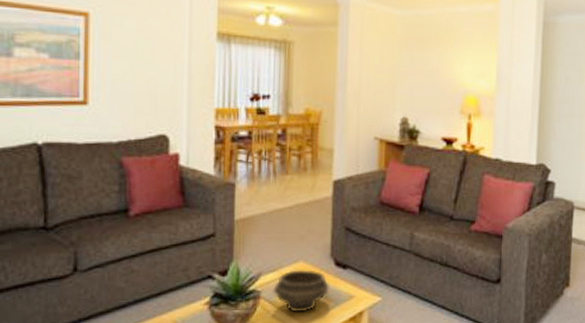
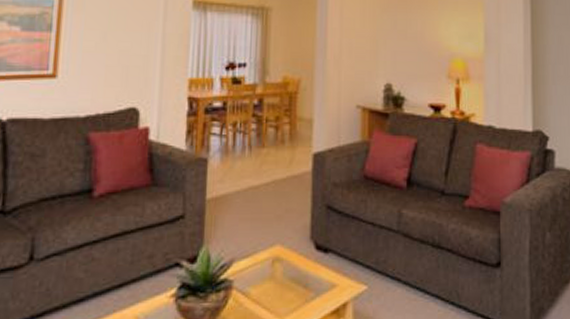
bowl: present [273,270,330,313] -> none [246,254,310,305]

